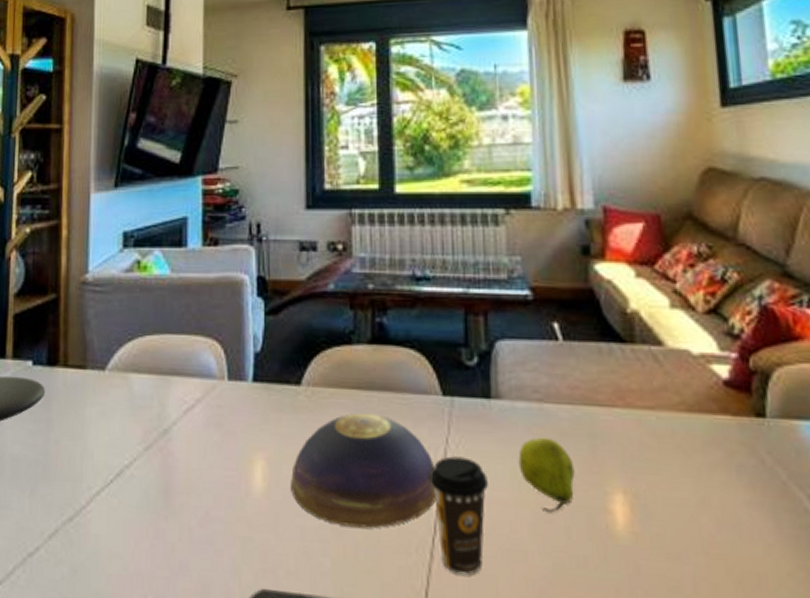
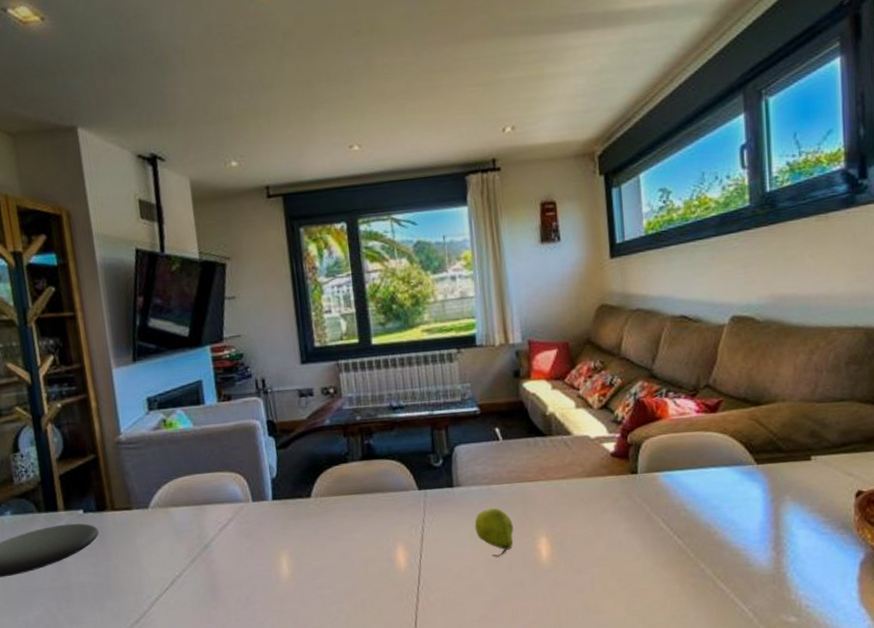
decorative bowl: present [291,412,436,528] -> none [310,510,419,590]
coffee cup: present [429,456,488,576] -> none [412,530,454,608]

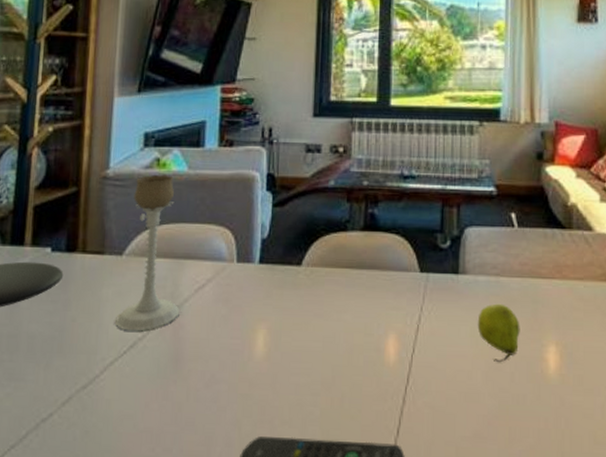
candle holder: none [147,433,209,571] -> present [115,174,180,331]

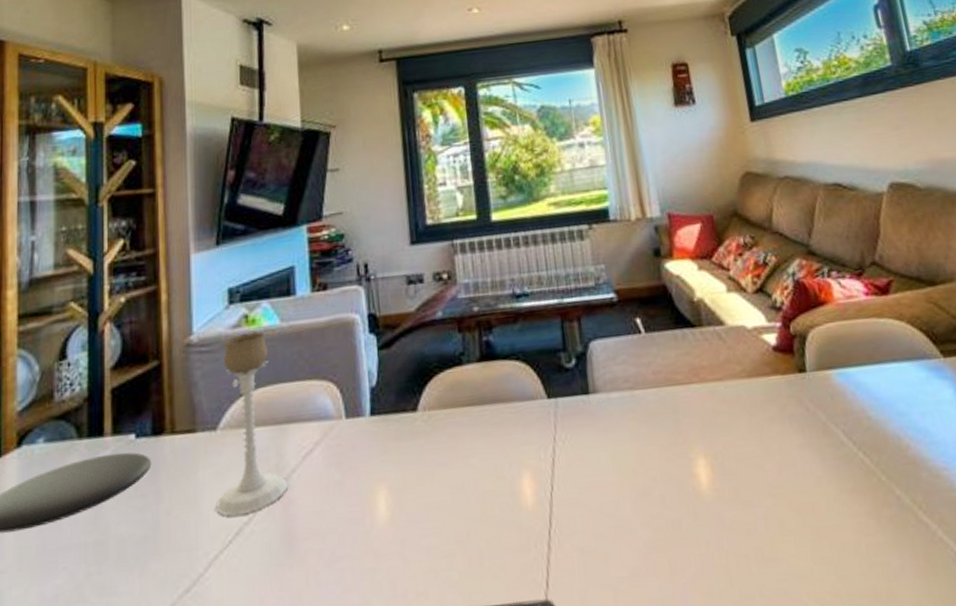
fruit: present [477,303,520,363] -> none [616,420,665,487]

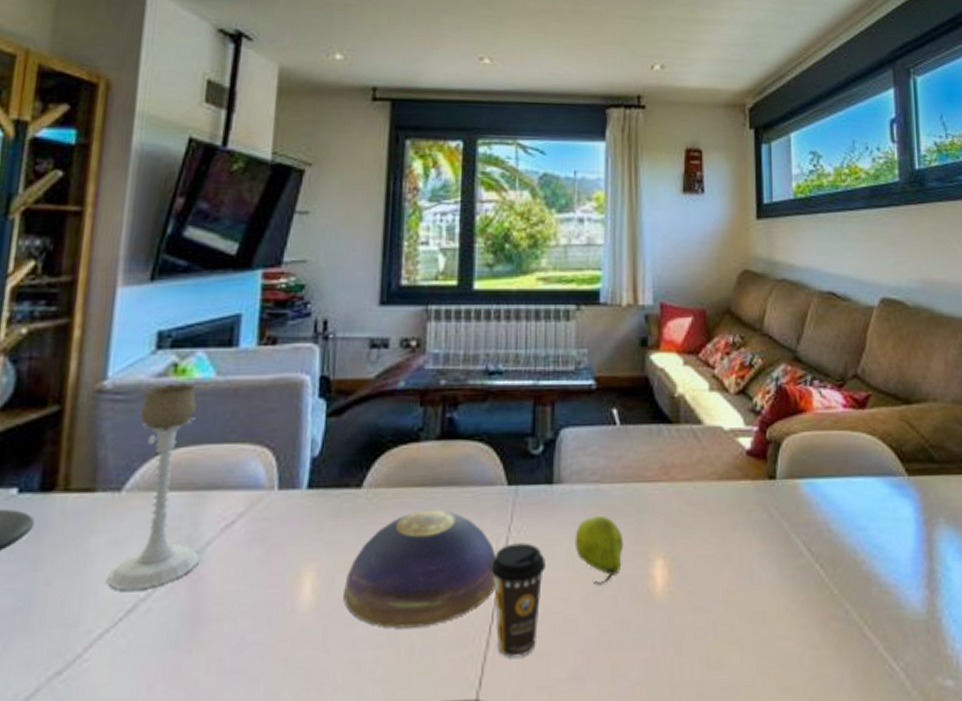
decorative bowl: none [414,426,549,538] -> present [343,509,496,629]
coffee cup: none [541,451,594,560] -> present [490,543,546,658]
fruit: none [616,420,665,487] -> present [574,515,624,586]

